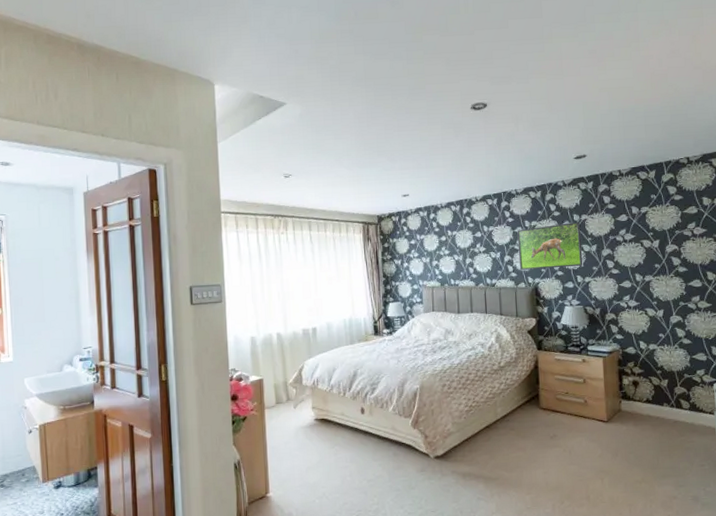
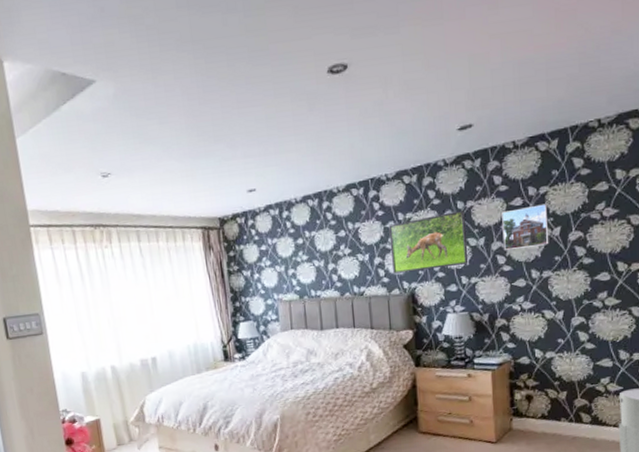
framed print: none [610,221,650,257] -> present [502,203,549,251]

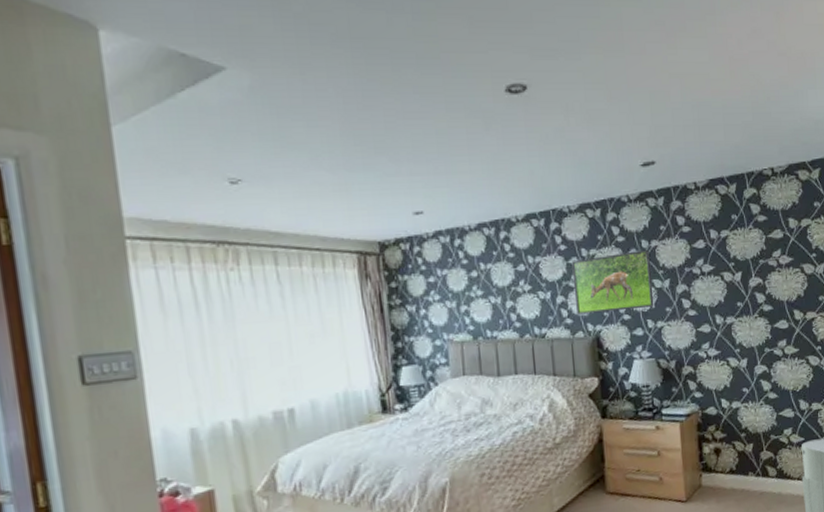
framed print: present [502,203,549,251] -> none [685,248,731,295]

